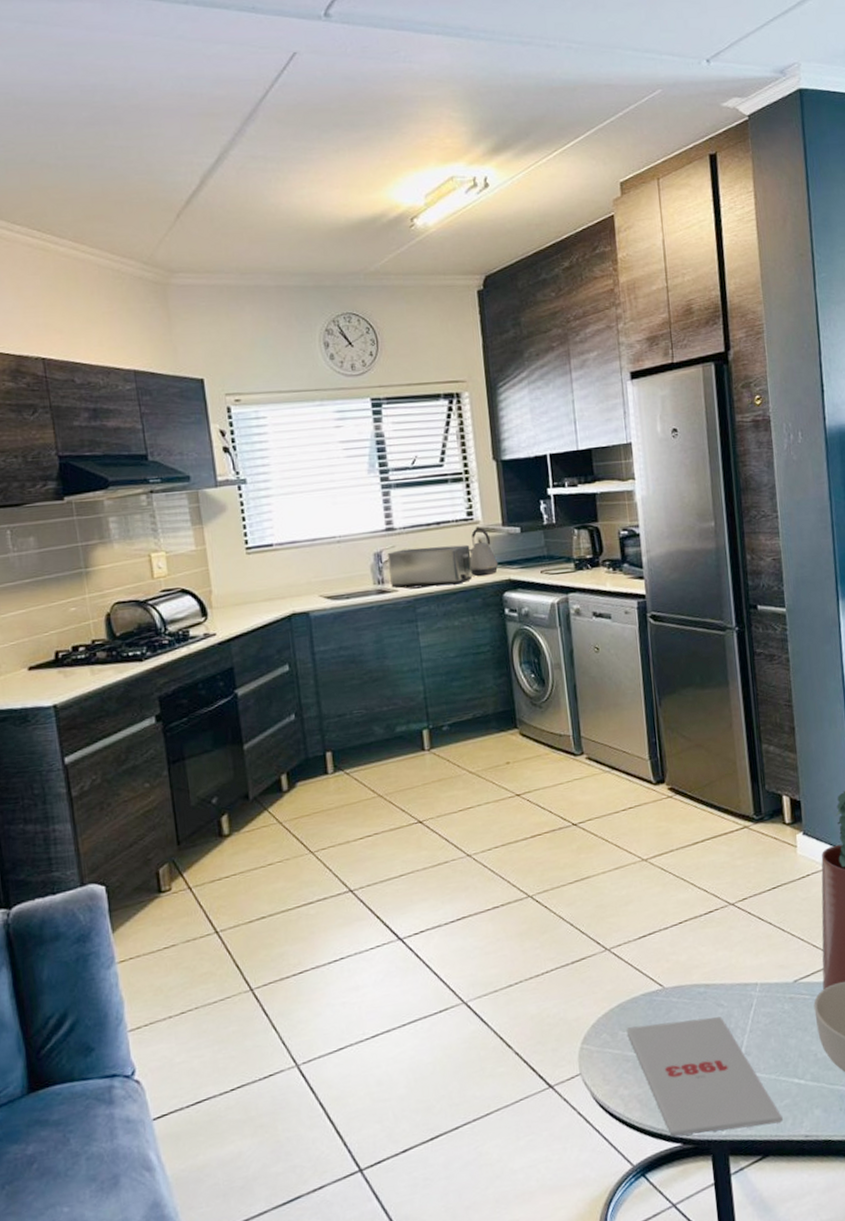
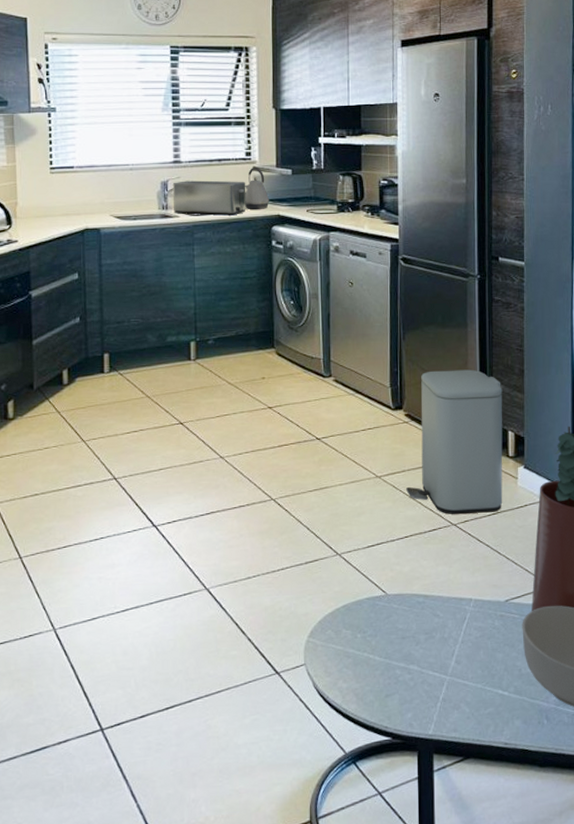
magazine: present [626,1016,783,1138] -> none [349,625,485,731]
pedal bin: none [675,732,783,894] -> present [405,369,503,514]

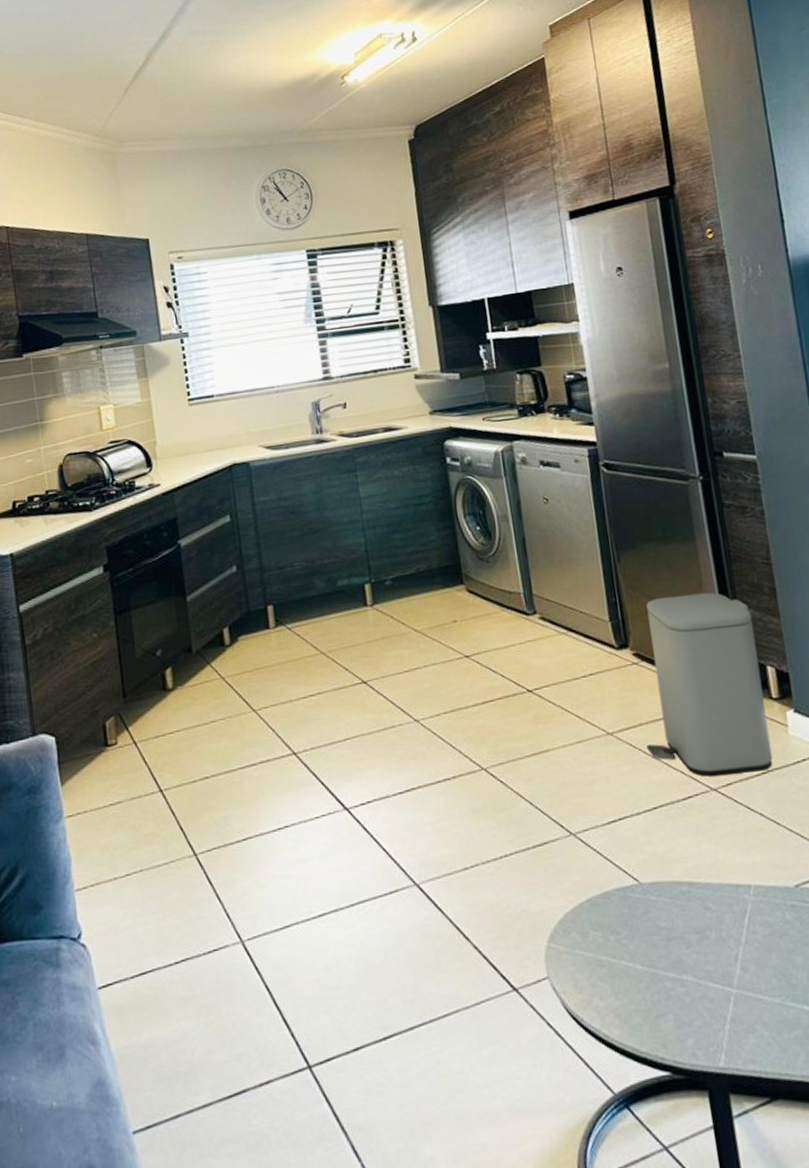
toaster: present [172,180,246,216] -> none [324,392,412,437]
kettle: present [245,167,270,209] -> none [407,374,438,424]

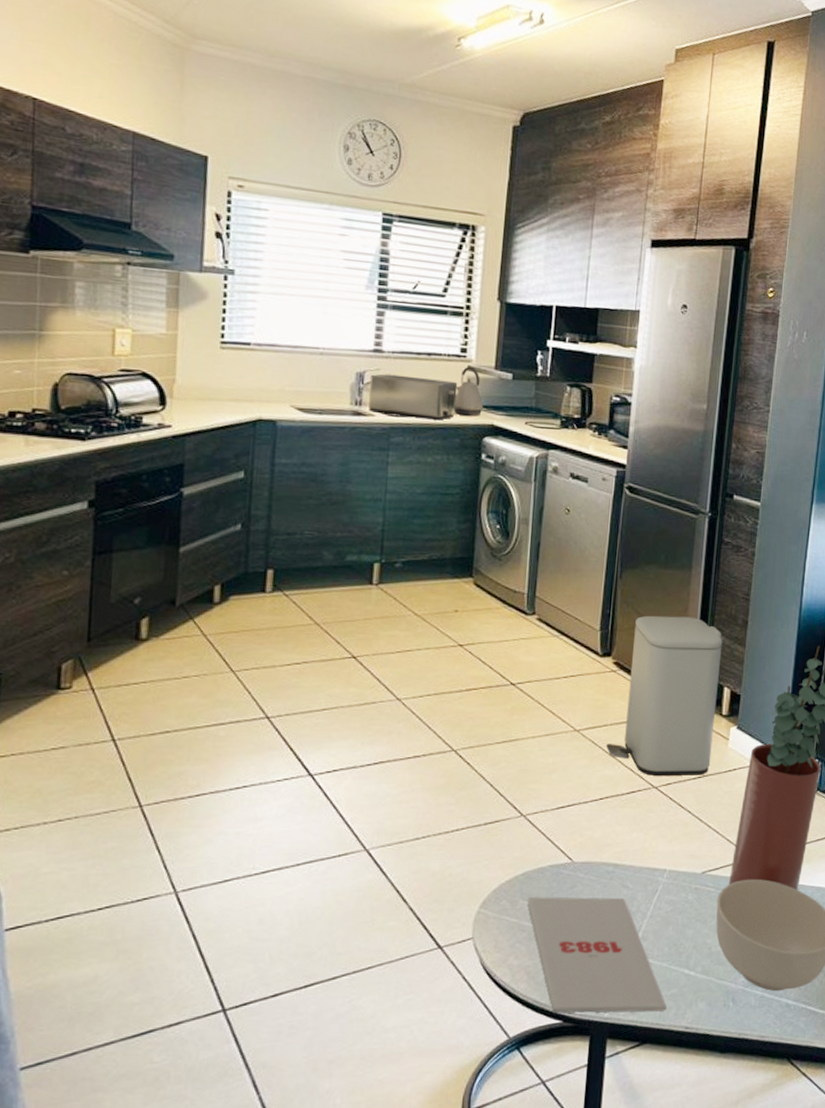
toaster: none [324,392,412,437] -> present [367,373,458,420]
kettle: none [407,374,438,424] -> present [454,366,484,416]
magazine: none [598,922,793,1064] -> present [527,897,667,1014]

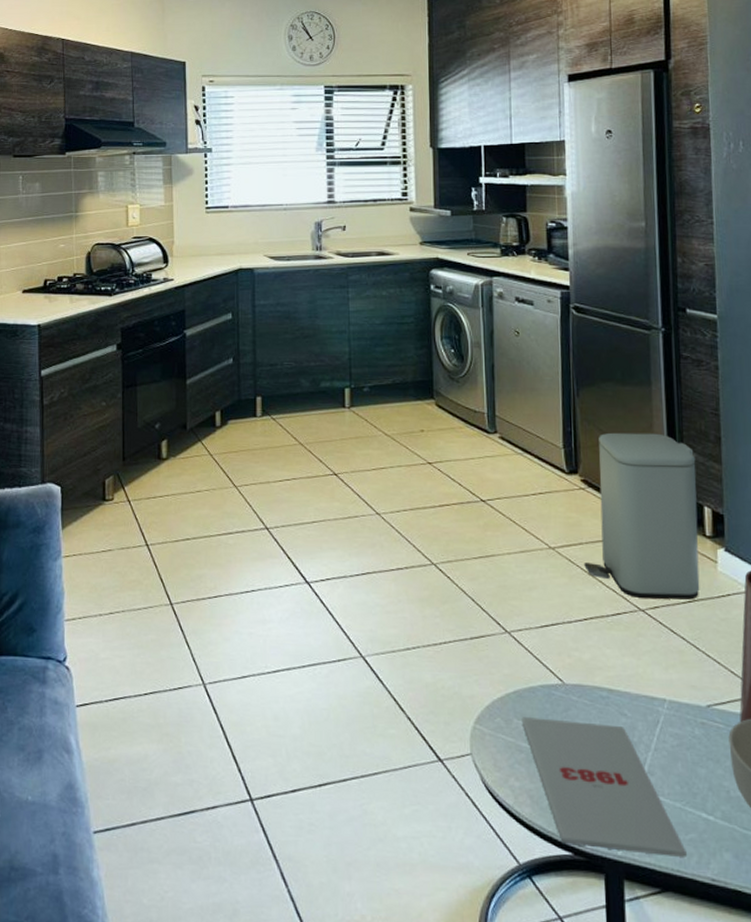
toaster: present [367,373,458,420] -> none [326,221,403,258]
kettle: present [454,366,484,416] -> none [401,207,428,251]

